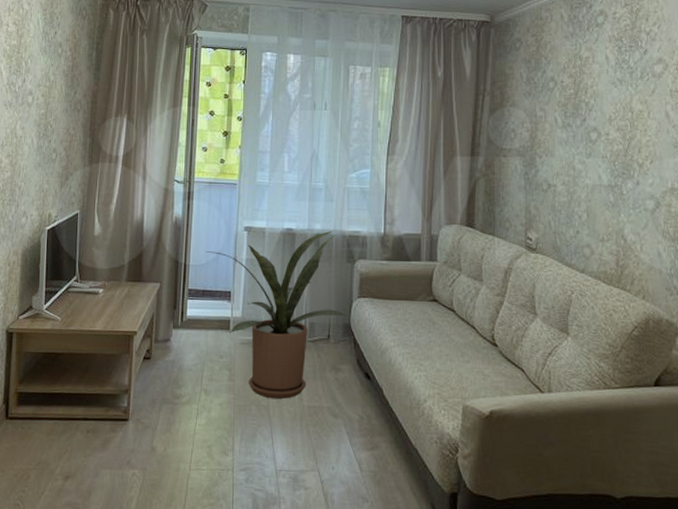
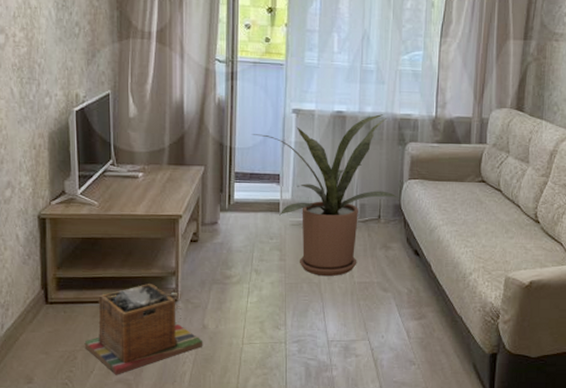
laundry basket: none [38,401,151,498] -> present [84,284,203,375]

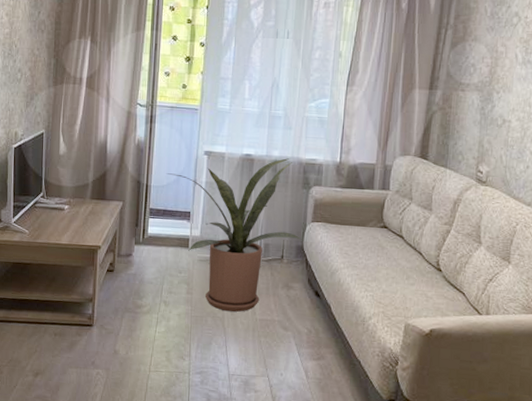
laundry basket: present [84,284,203,375] -> none [10,308,114,392]

